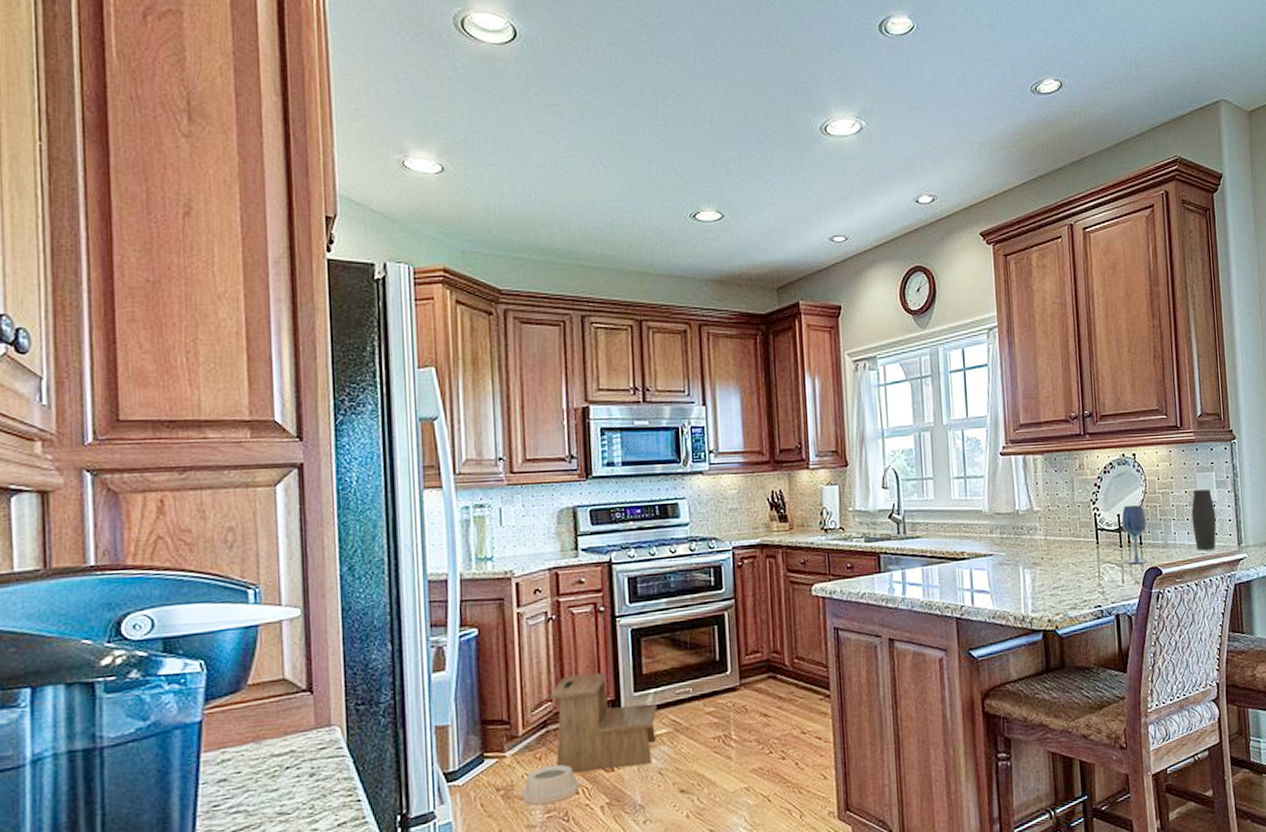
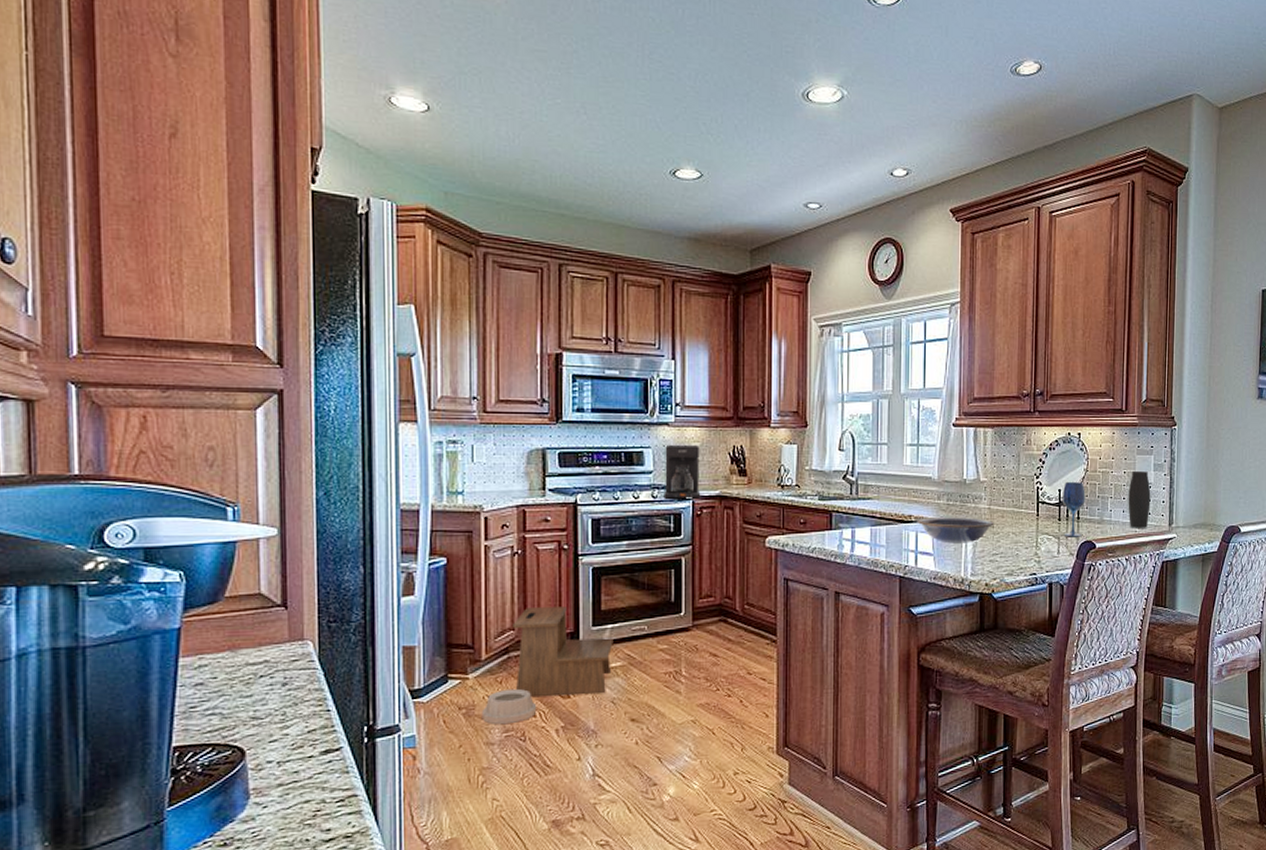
coffee maker: none [700,493,741,551] -> present [664,445,701,499]
bowl: none [970,550,1052,580] -> present [917,517,994,545]

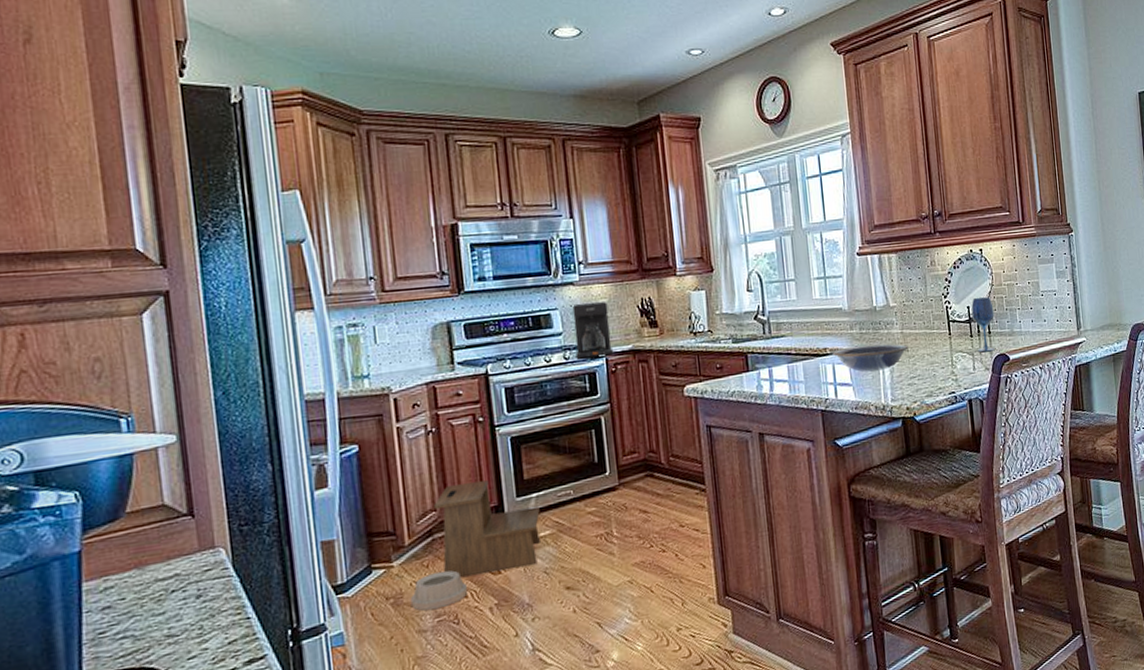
vase: present [1128,470,1151,528] -> none [1034,279,1058,337]

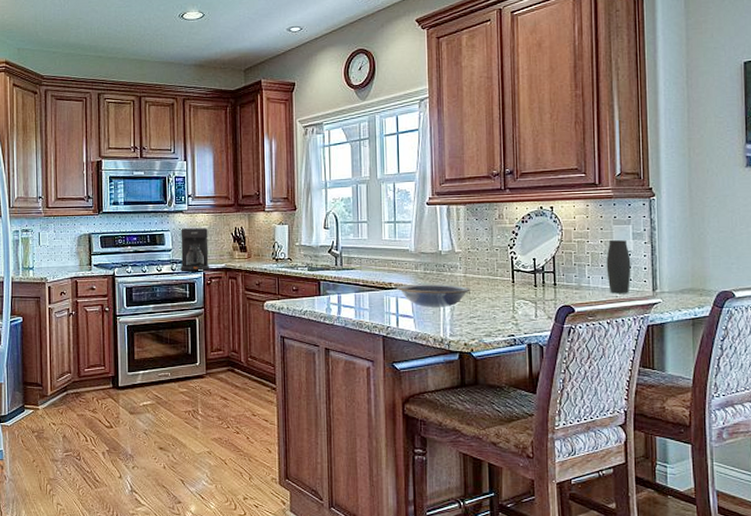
pet bowl: present [410,570,467,611] -> none [48,418,88,446]
step stool: present [434,480,540,577] -> none [70,356,145,425]
wineglass: present [971,297,996,353] -> none [537,251,561,302]
vase: none [1034,279,1058,337] -> present [606,239,631,294]

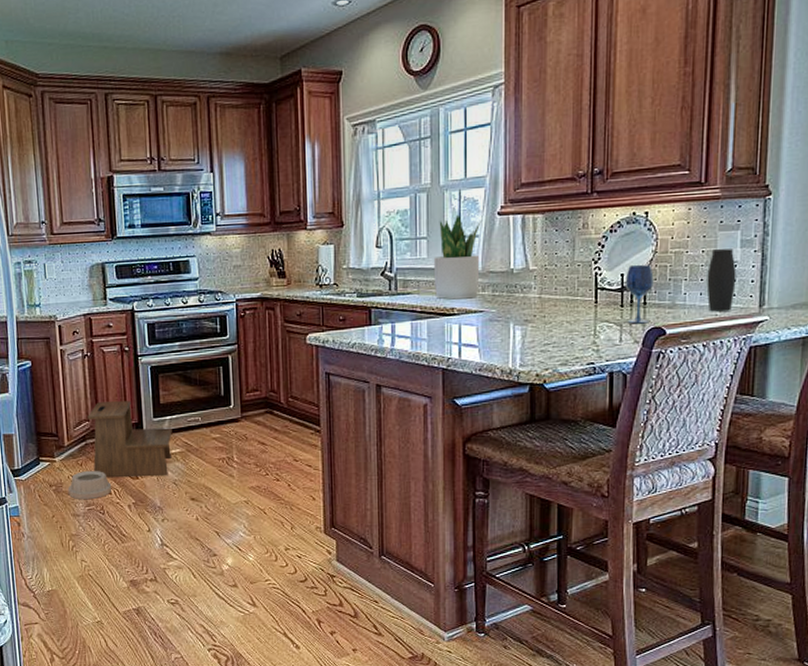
pet bowl: none [48,418,88,446] -> present [67,470,111,500]
step stool: none [70,356,145,425] -> present [87,401,172,477]
coffee maker: present [180,228,210,271] -> none [208,251,244,303]
planter: none [373,203,413,276] -> present [433,214,481,300]
bowl: present [396,284,470,309] -> none [460,307,546,336]
wineglass: none [537,251,561,302] -> present [625,264,654,324]

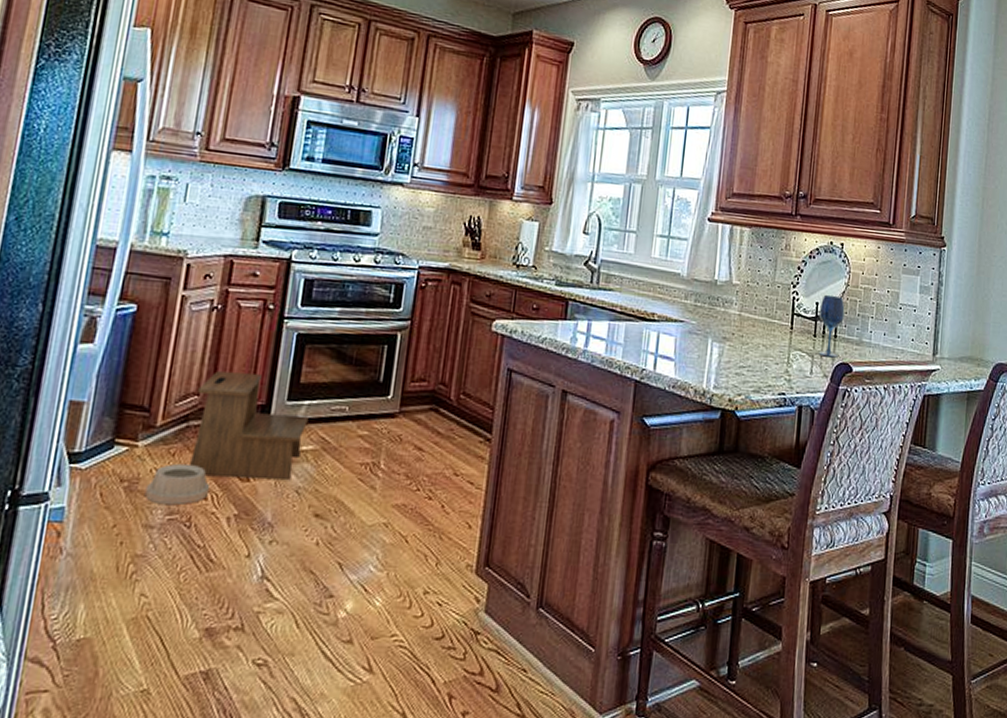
planter: present [433,214,481,300] -> none [637,213,692,306]
vase: present [706,248,737,312] -> none [889,290,915,356]

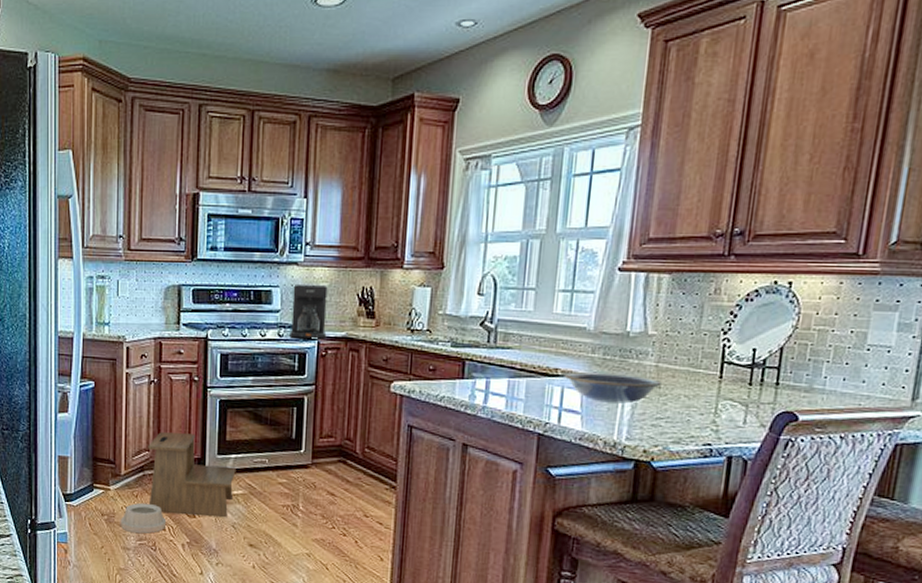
coffee maker: none [387,207,434,270] -> present [289,285,328,339]
bowl: none [659,317,744,352] -> present [564,372,662,405]
wineglass: present [818,294,845,358] -> none [754,339,791,407]

